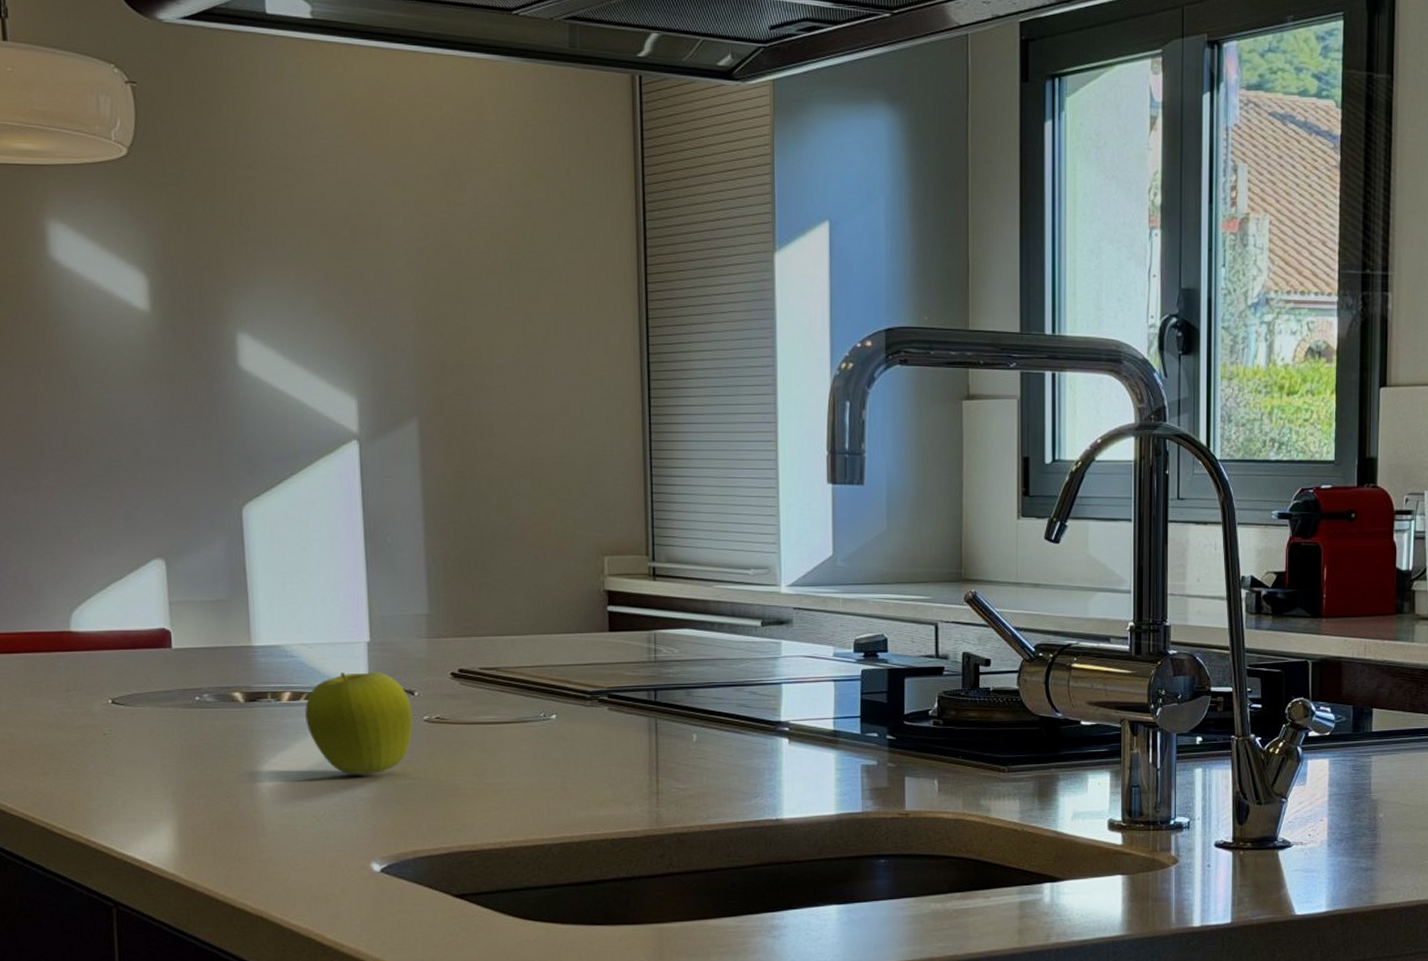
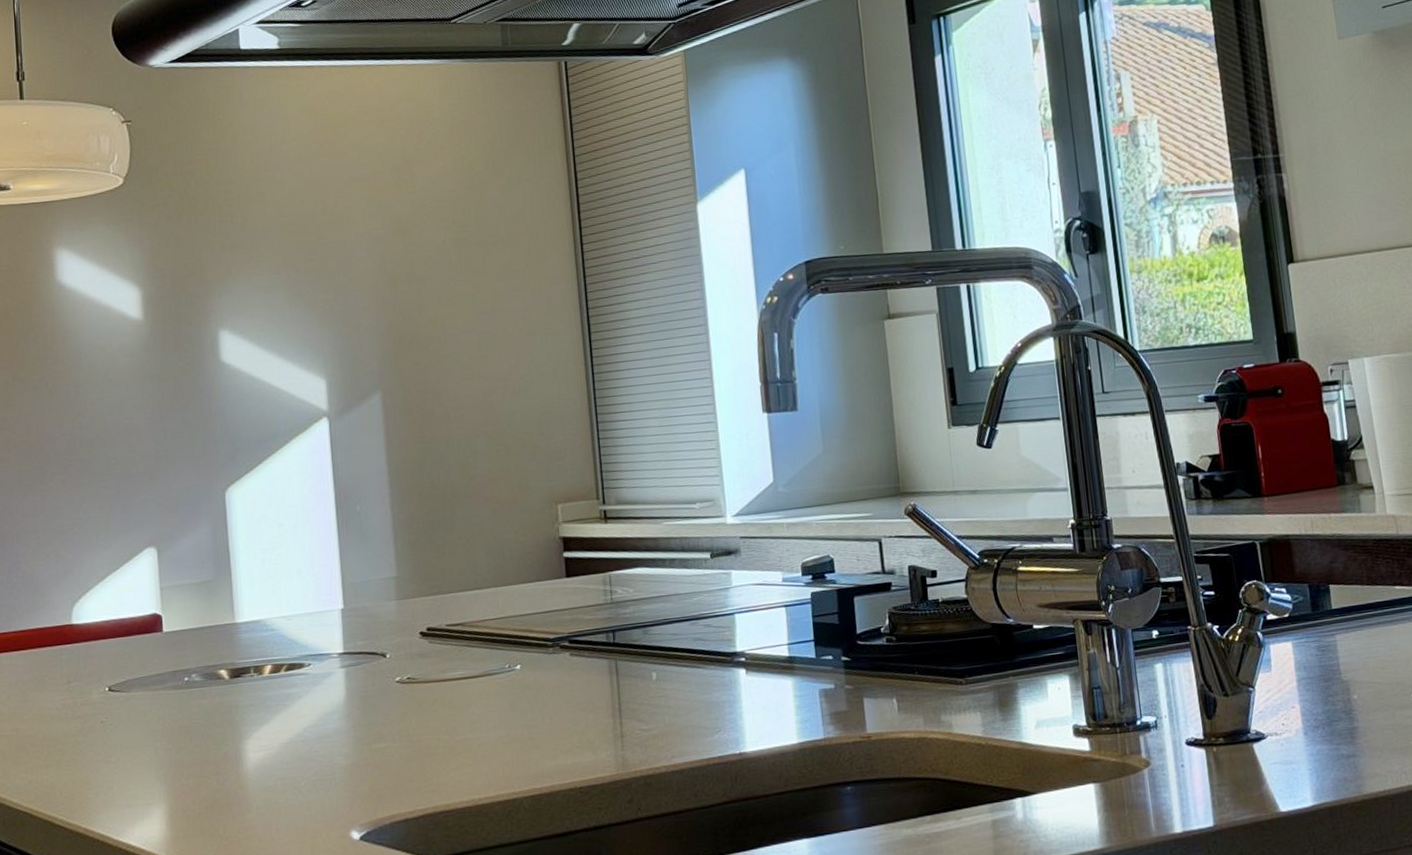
fruit: present [305,672,413,774] -> none [285,637,386,743]

